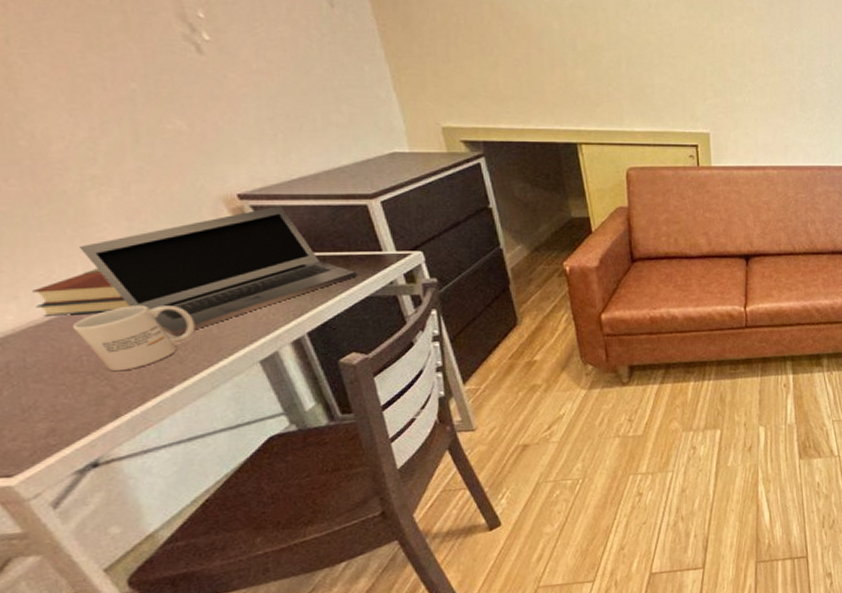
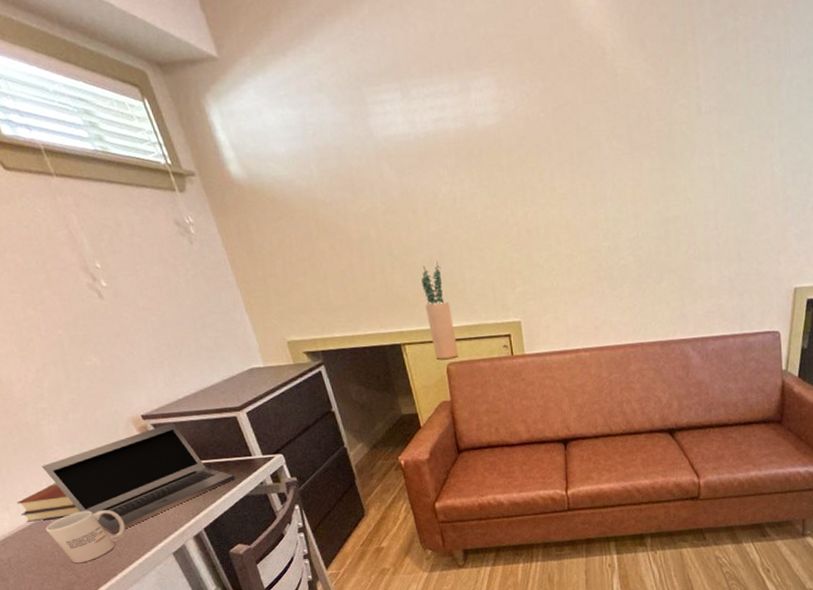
vase: none [606,63,640,164] -> present [421,261,458,360]

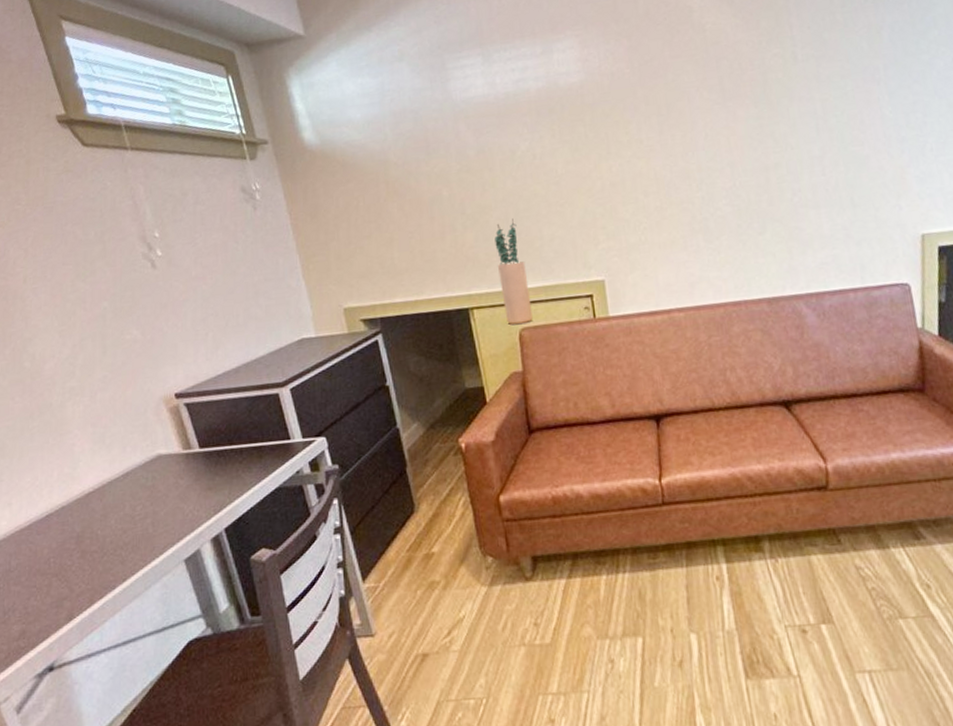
books: present [17,483,80,523] -> none [21,473,88,522]
laptop: present [41,423,235,535] -> none [57,401,268,537]
mug: present [46,510,126,564] -> none [46,506,136,574]

